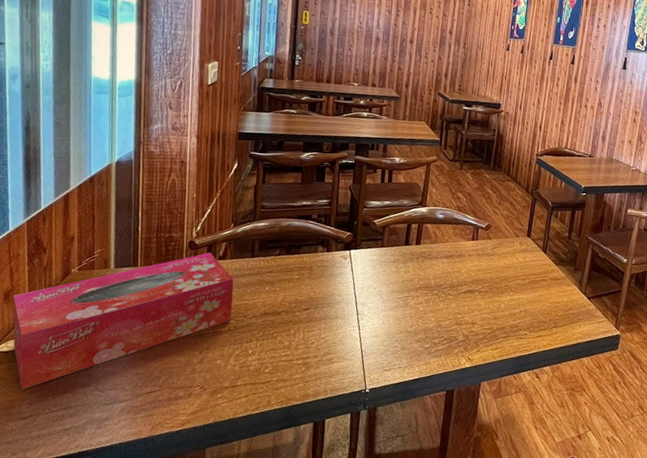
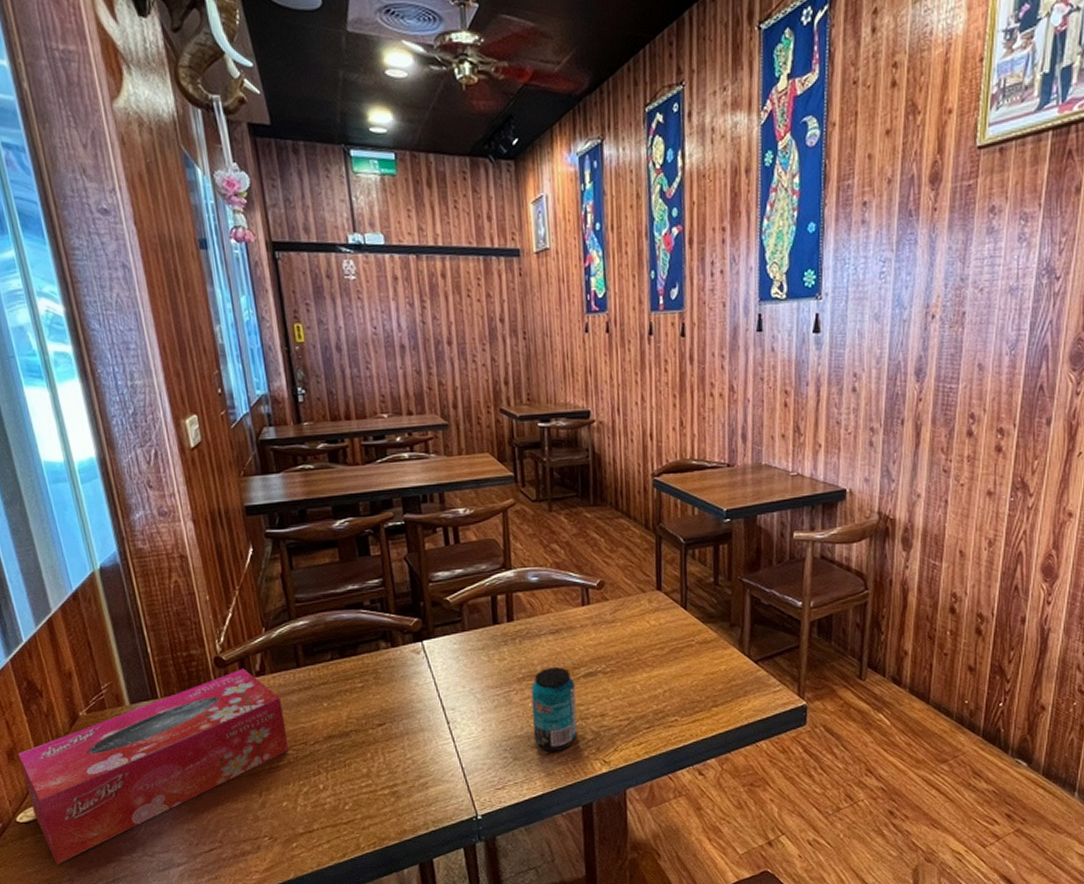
beverage can: none [419,282,457,347] -> present [531,667,578,751]

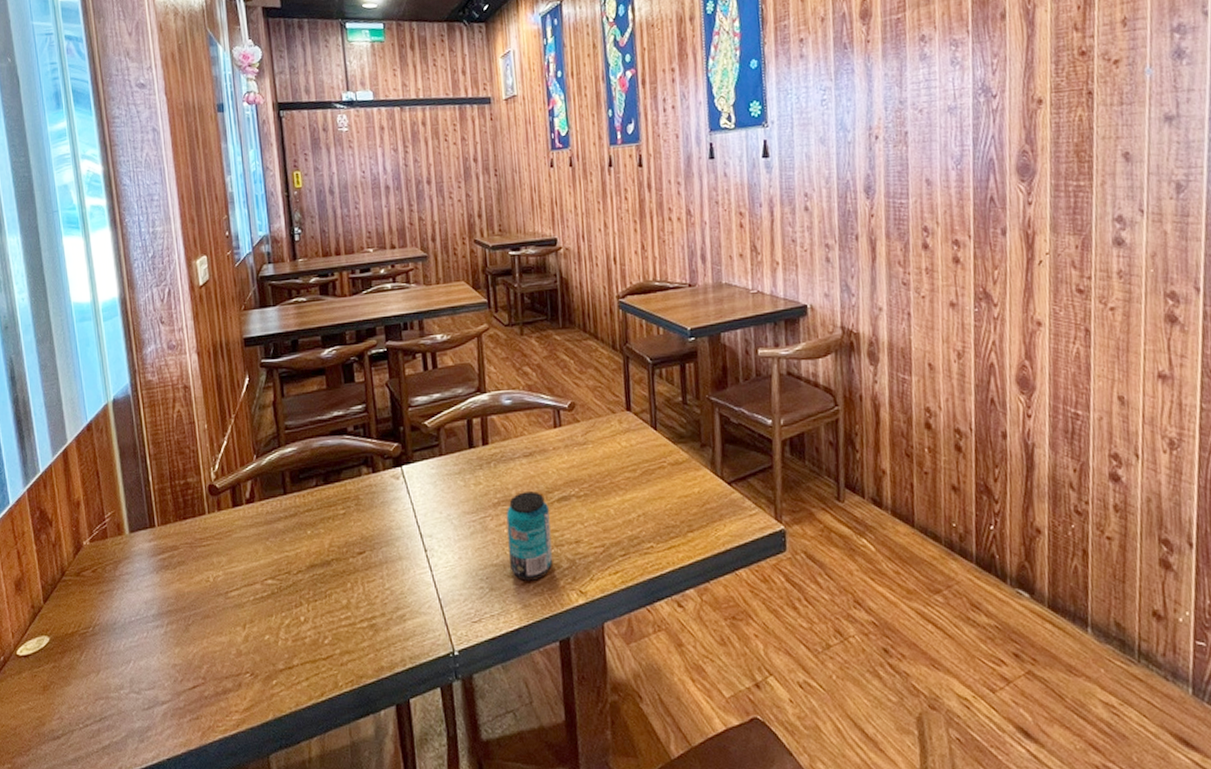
tissue box: present [18,668,289,865] -> none [24,496,274,702]

